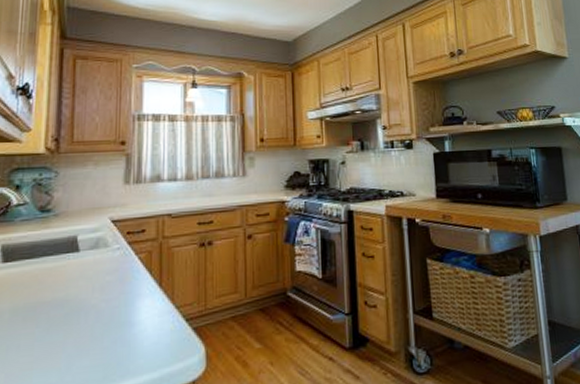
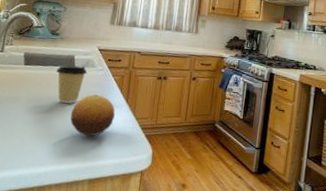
coffee cup: none [53,248,98,308] -> present [57,65,87,104]
fruit: none [80,284,145,348] -> present [70,94,115,136]

